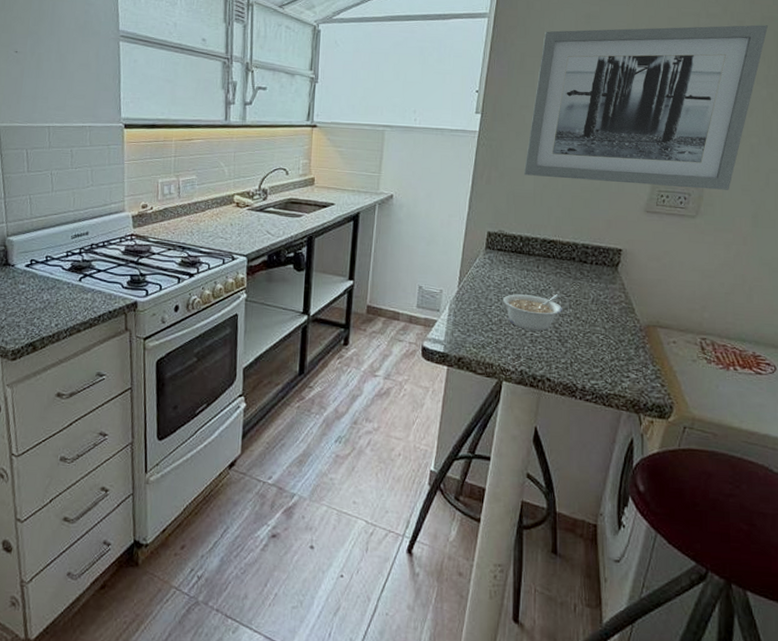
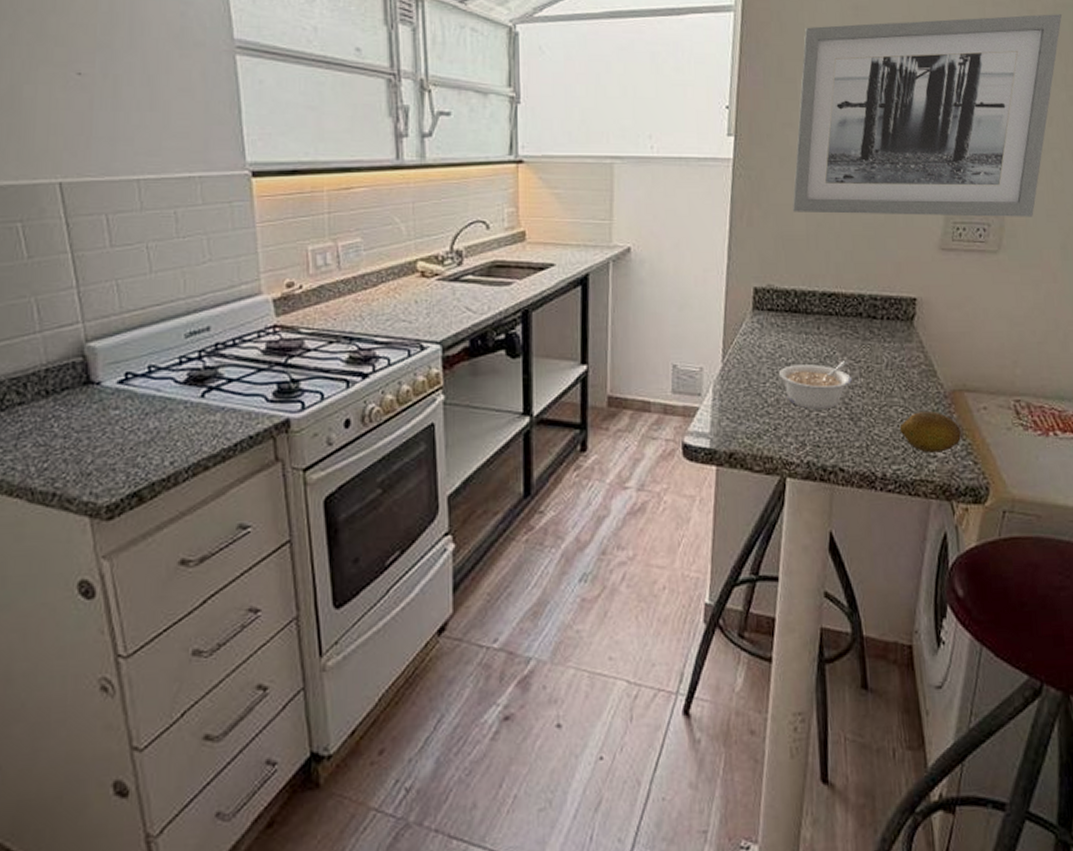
fruit: none [599,339,652,374] -> present [899,410,961,453]

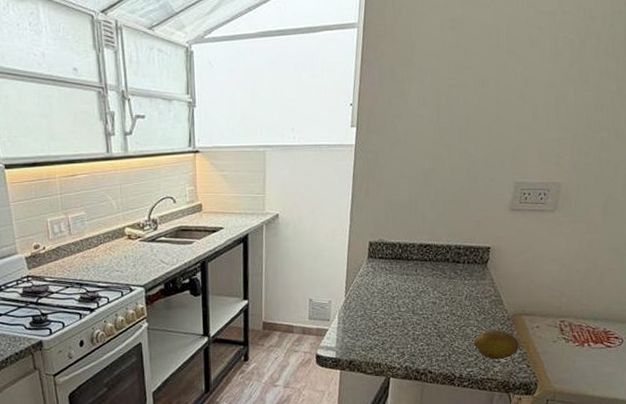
legume: present [779,361,852,410] -> none [387,294,439,330]
wall art: present [793,14,1062,217] -> none [399,19,617,185]

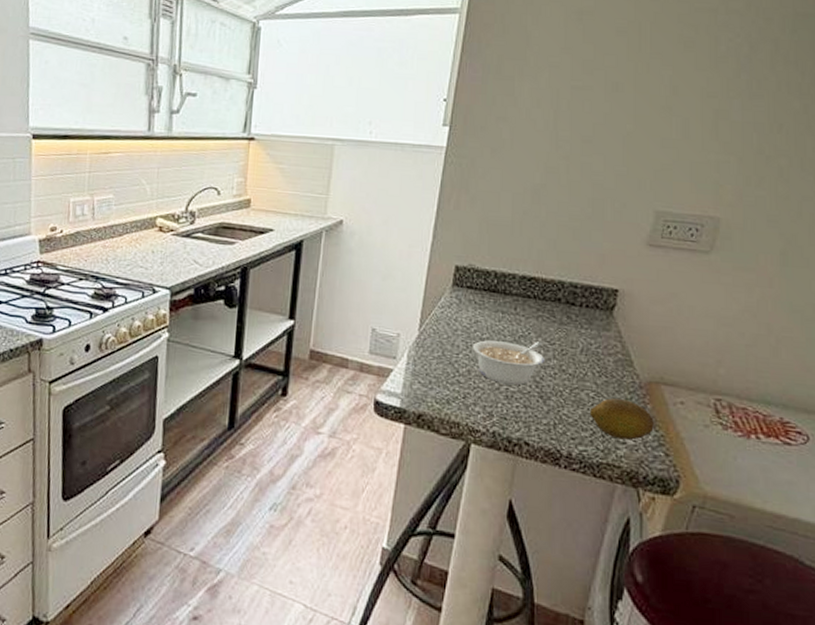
legume: none [387,294,439,330] -> present [473,340,544,386]

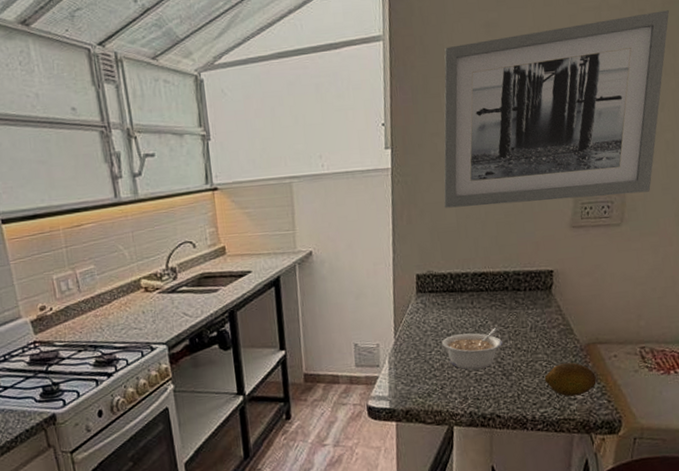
wall art: none [500,22,802,221] -> present [444,10,669,208]

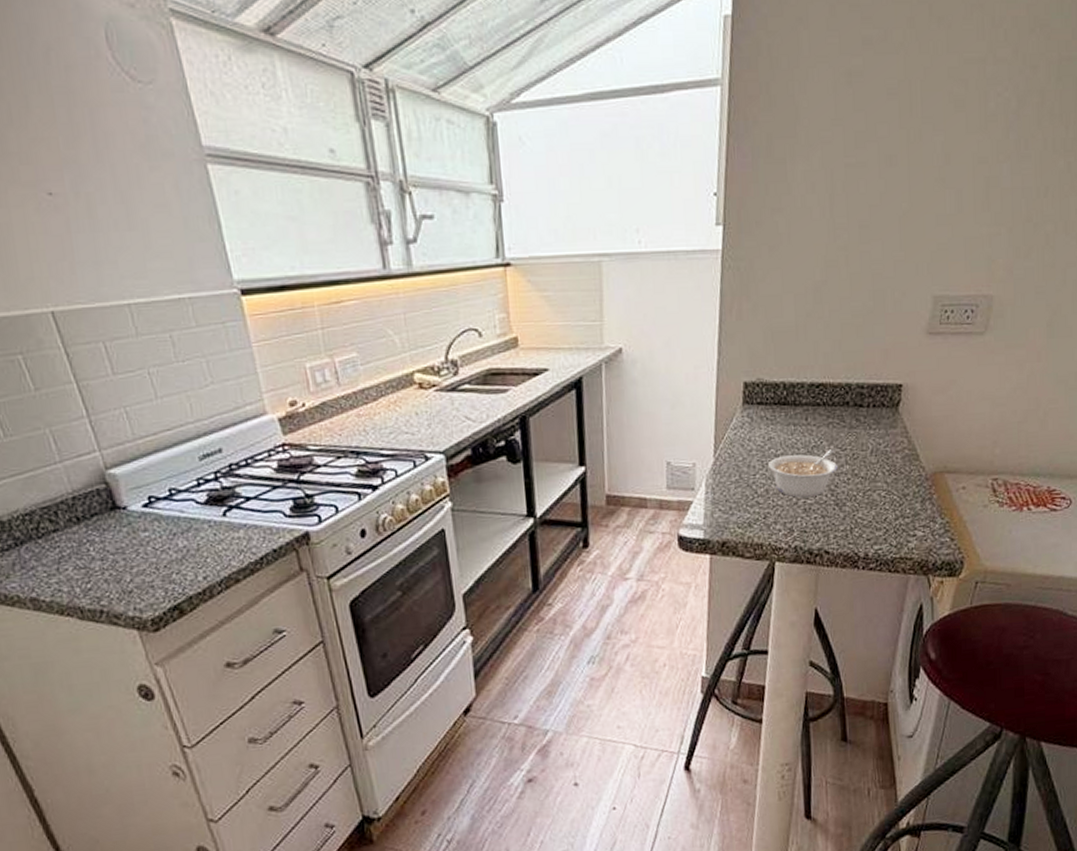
wall art: present [444,10,669,208] -> none [782,69,1066,303]
fruit: present [544,362,597,397] -> none [882,493,940,533]

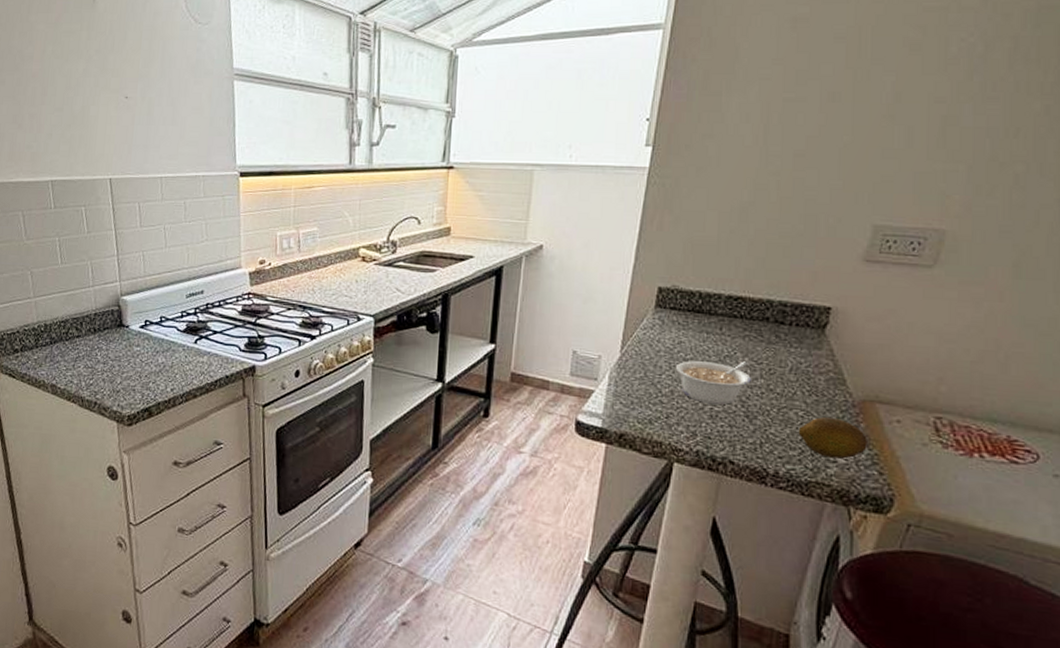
fruit: none [882,493,940,533] -> present [798,416,867,459]

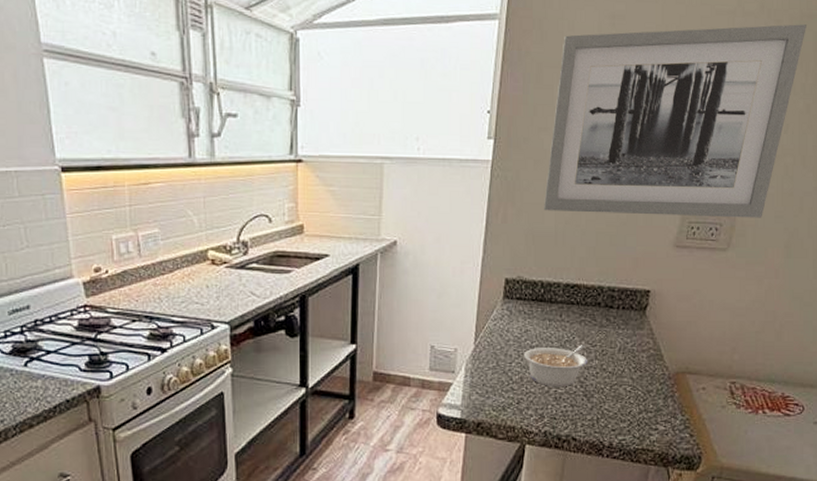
wall art: none [706,17,1046,233] -> present [544,24,806,218]
fruit: present [798,416,867,459] -> none [627,389,681,426]

